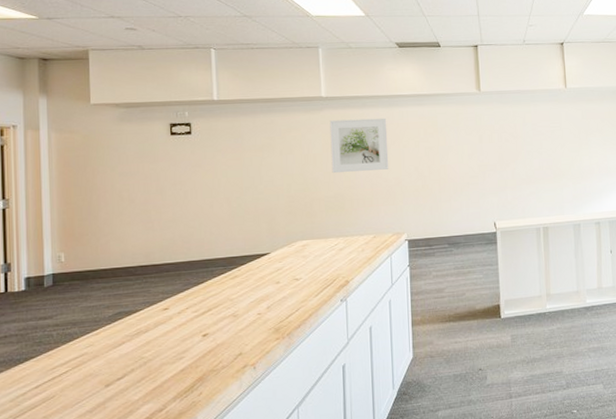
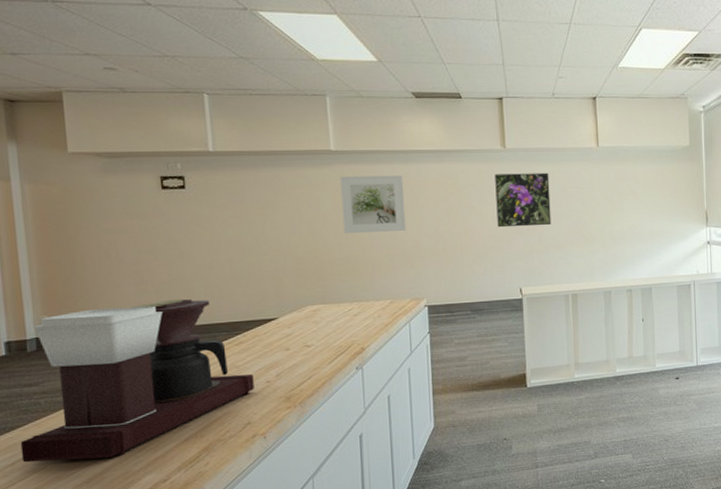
coffee maker: none [32,236,246,393] -> present [20,298,254,463]
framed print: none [470,113,523,165] -> present [495,172,552,228]

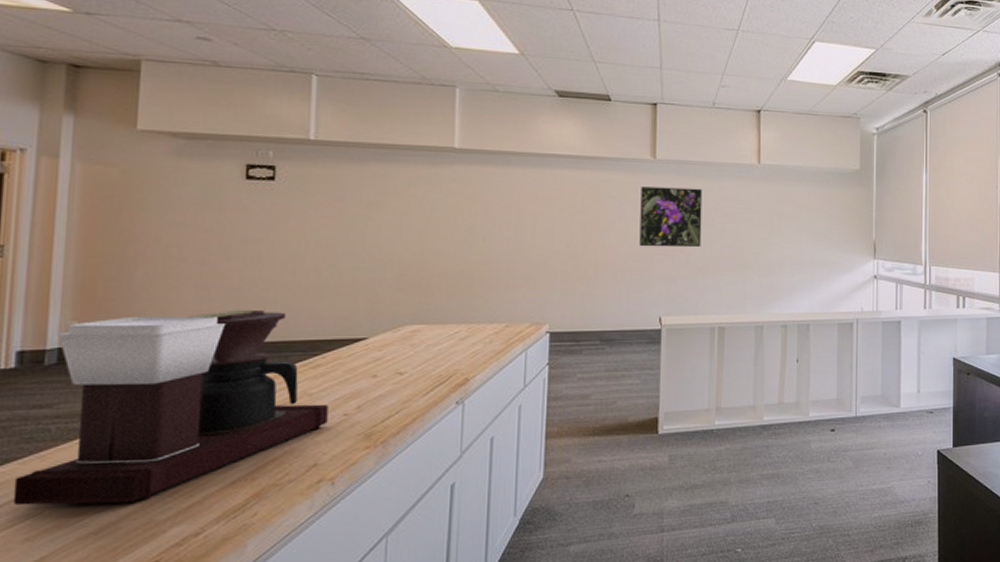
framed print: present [340,175,407,233] -> none [459,178,536,244]

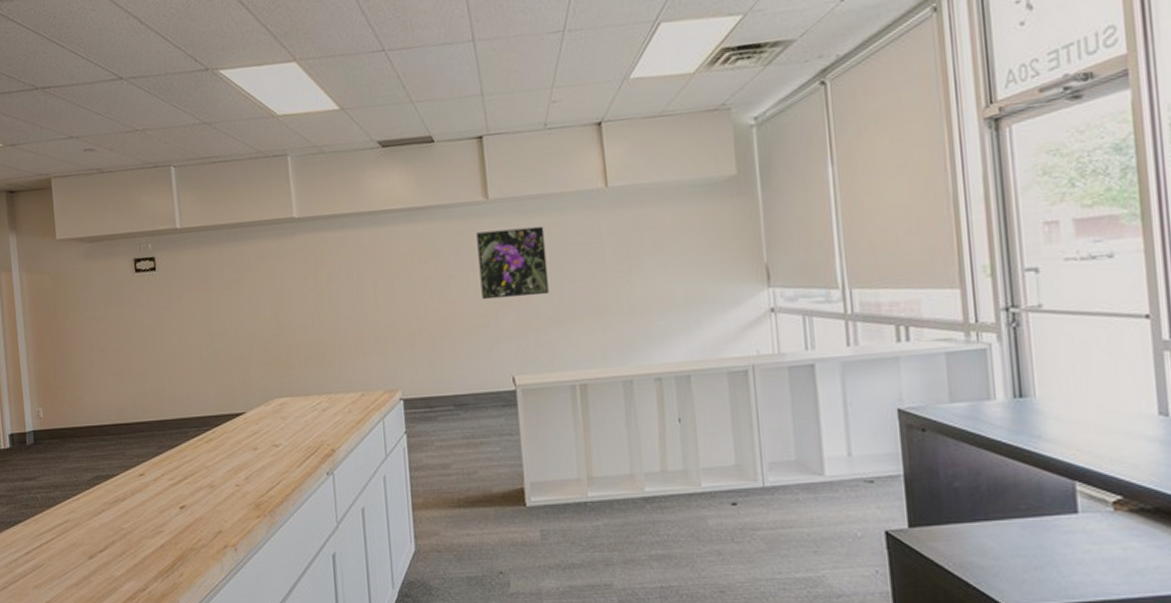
coffee maker: present [13,309,328,506] -> none [22,390,224,560]

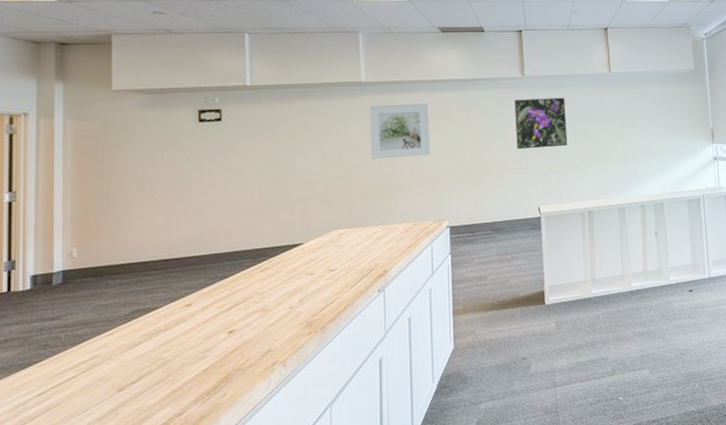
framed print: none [304,241,377,313] -> present [369,103,431,159]

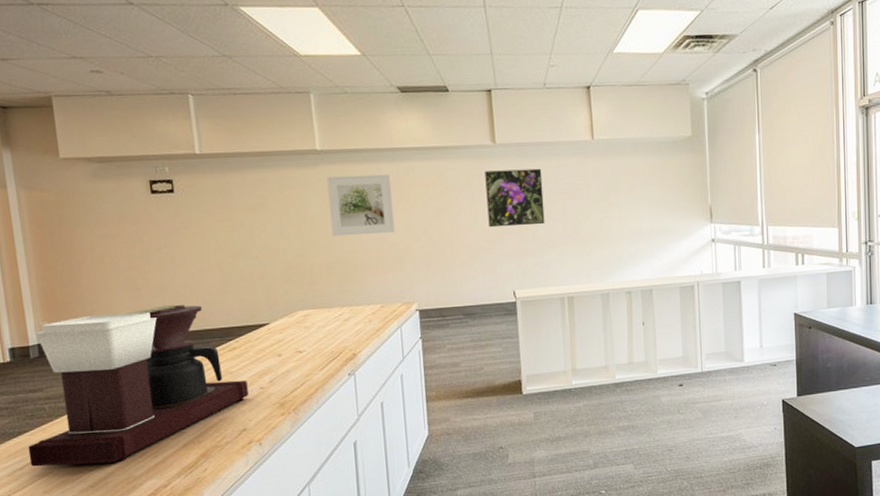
coffee maker: none [35,227,277,401] -> present [28,304,249,467]

